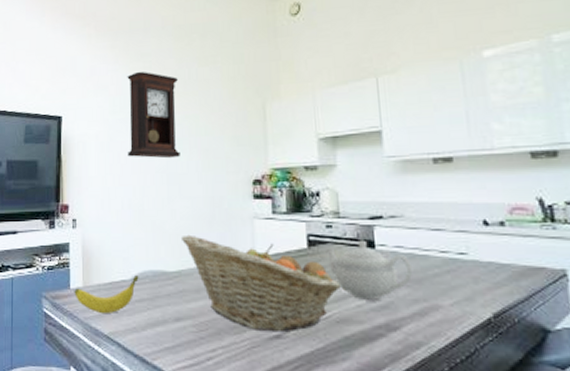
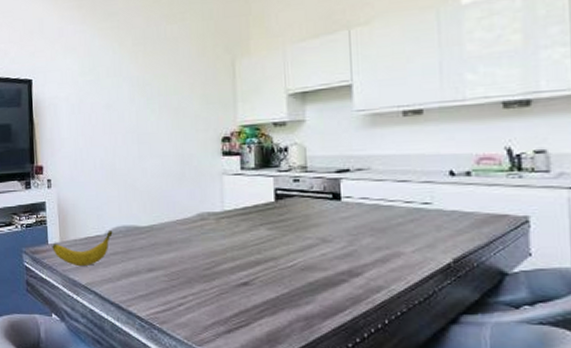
pendulum clock: present [127,71,180,159] -> none [95,31,150,119]
fruit basket: present [180,234,340,331] -> none [152,191,306,279]
teapot: present [326,240,412,301] -> none [292,192,376,250]

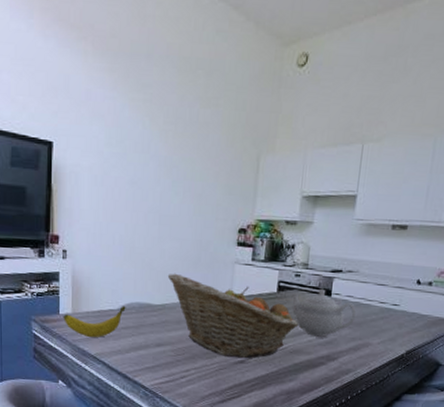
fruit basket: none [152,191,306,279] -> present [167,273,298,358]
teapot: none [292,192,376,250] -> present [291,288,356,338]

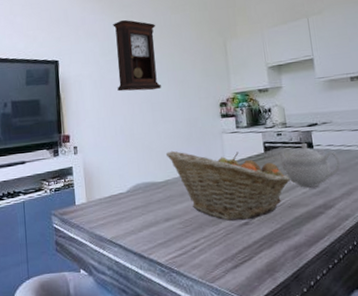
banana: present [63,306,126,338] -> none [79,188,134,223]
pendulum clock: none [121,103,178,200] -> present [113,19,161,92]

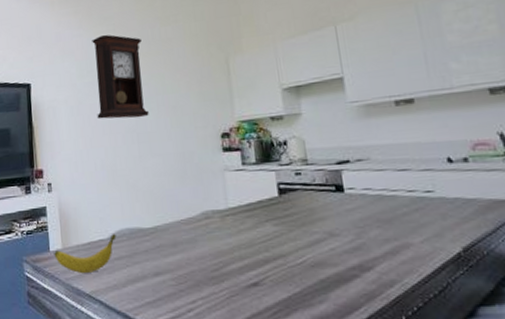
banana: none [79,188,134,223] -> present [54,234,117,274]
fruit basket: present [165,150,290,221] -> none [154,190,313,280]
teapot: present [278,142,340,189] -> none [296,184,382,244]

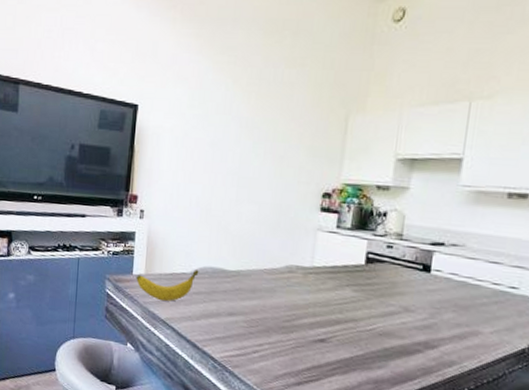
pendulum clock: present [92,34,149,119] -> none [201,65,262,162]

